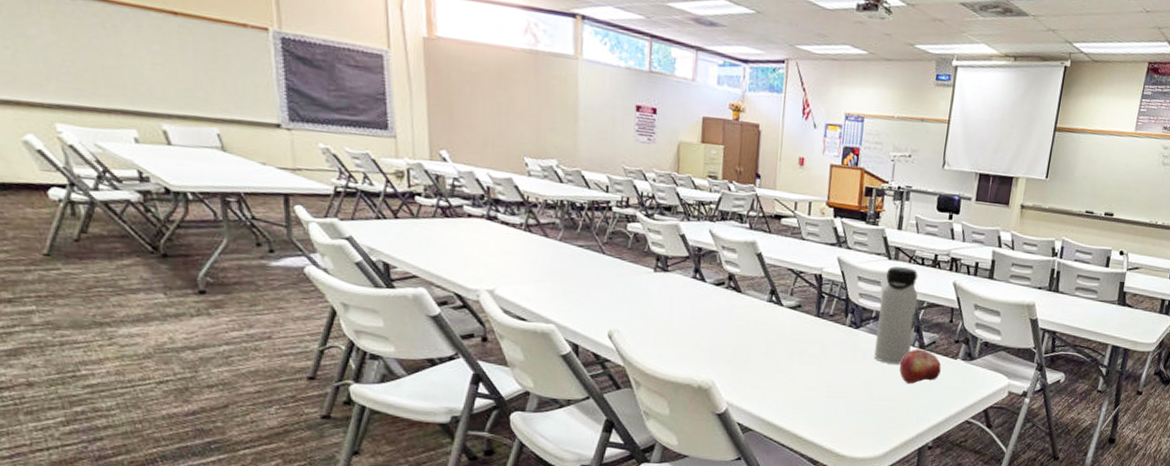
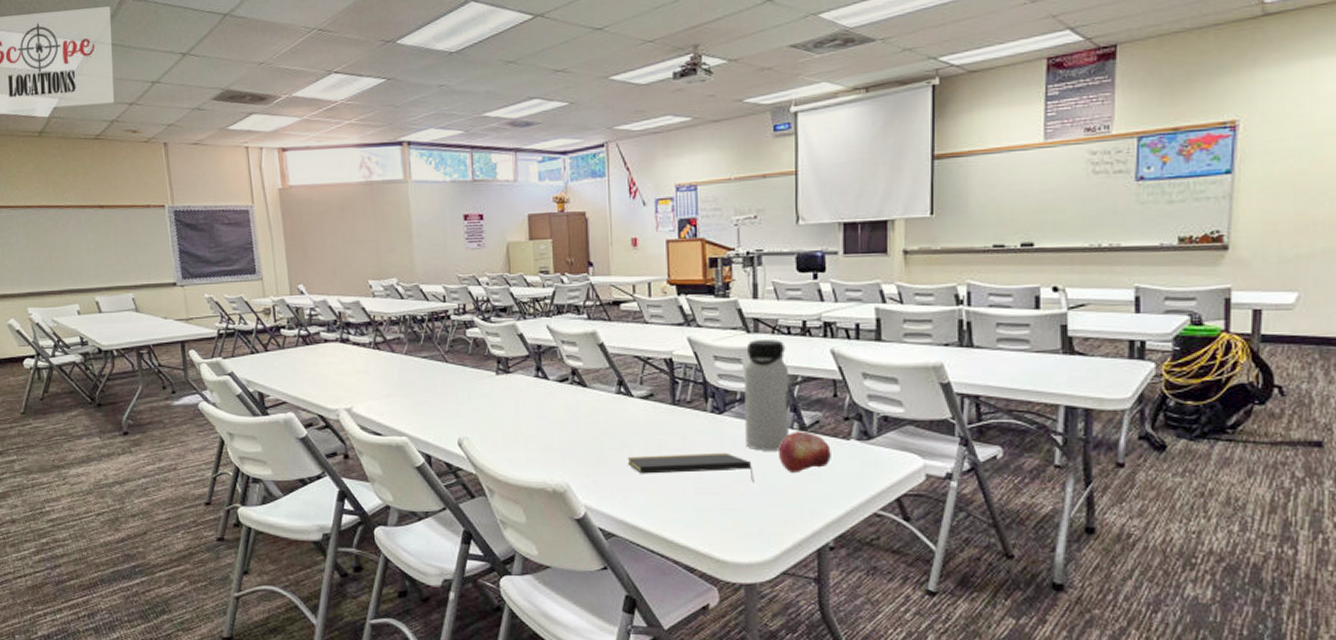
notepad: none [770,360,877,390] -> present [627,452,754,482]

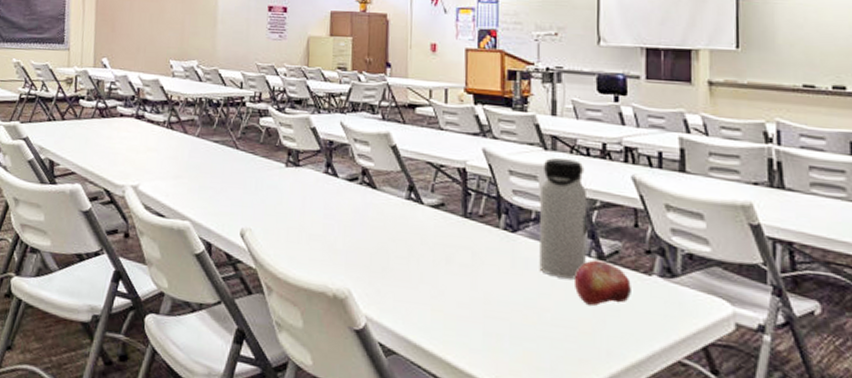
notepad: present [627,452,754,482] -> none [413,267,547,311]

